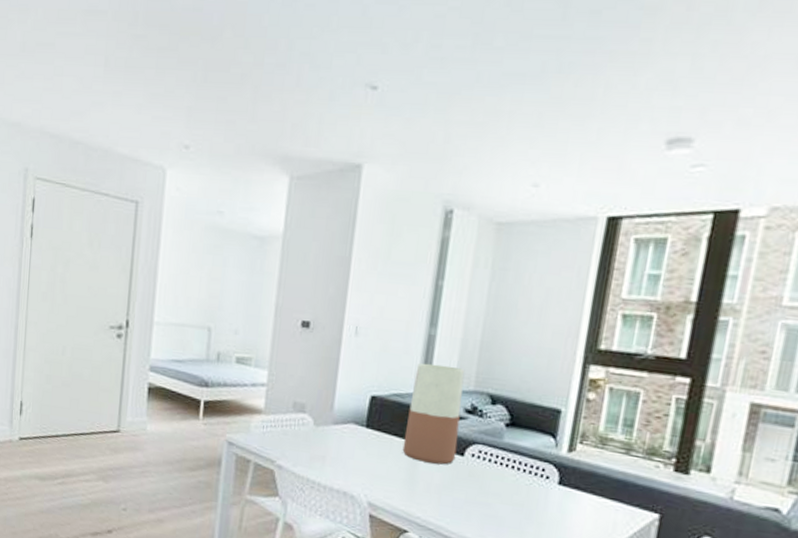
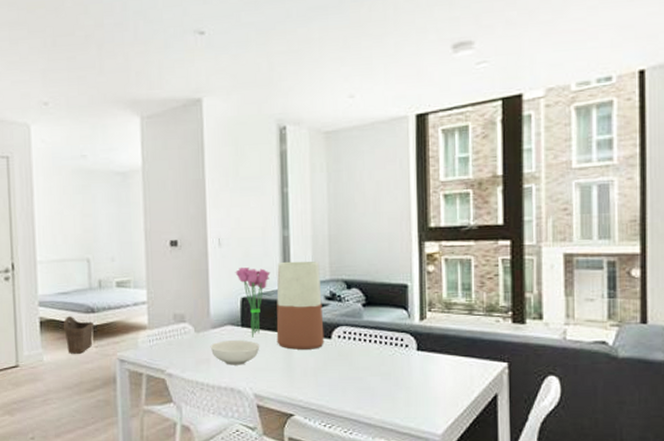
wicker basket: none [173,386,205,429] -> present [64,315,94,354]
bowl: none [328,439,383,469] -> present [210,340,260,365]
flowers: none [368,361,408,441] -> present [235,266,271,338]

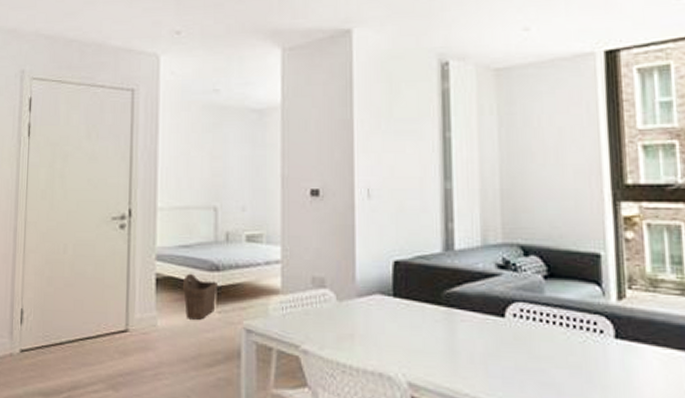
bowl: present [210,340,260,365] -> none [354,313,416,345]
flowers: present [235,266,271,338] -> none [386,223,430,311]
vase: present [276,261,324,350] -> none [436,219,496,330]

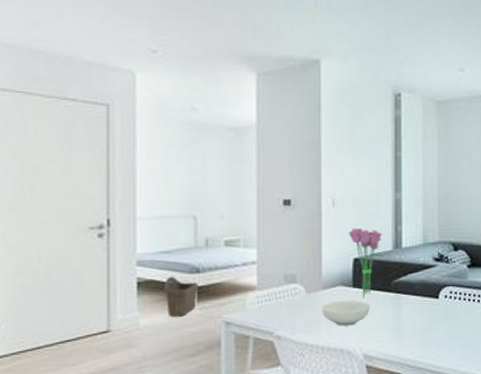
bowl: none [354,313,416,345] -> present [321,301,371,326]
flowers: none [386,223,430,311] -> present [348,227,383,298]

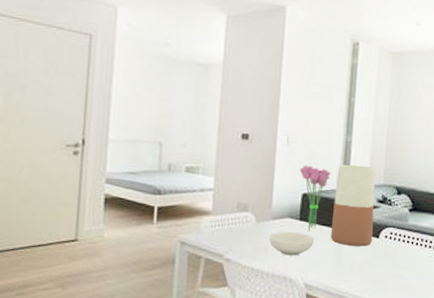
wicker basket: present [165,276,198,317] -> none [128,195,159,233]
vase: none [387,223,432,310] -> present [330,164,376,246]

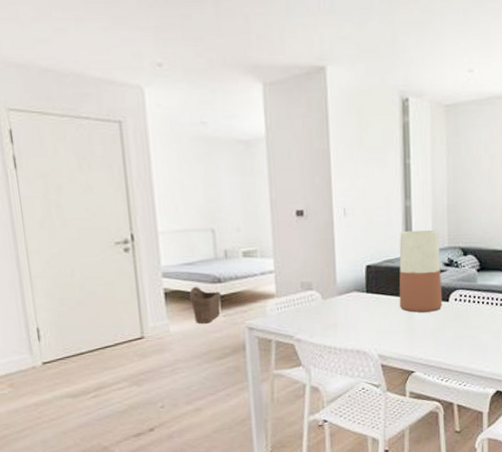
wicker basket: none [128,195,159,233] -> present [190,286,221,324]
bowl: present [268,232,315,256] -> none [337,305,384,329]
flowers: present [299,165,331,231] -> none [360,236,394,303]

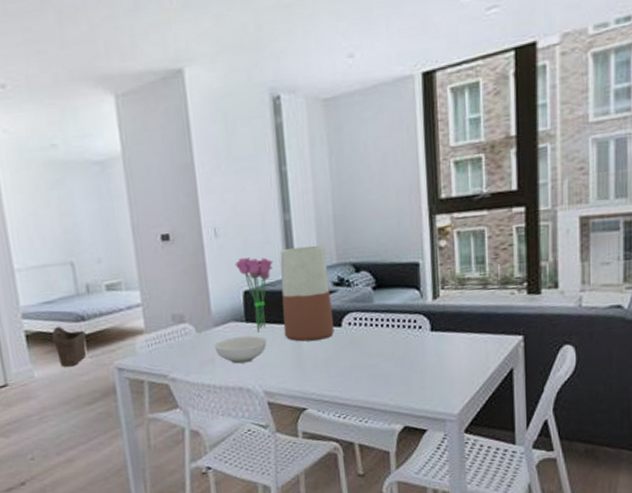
bowl: none [337,305,384,329] -> present [214,336,267,364]
flowers: none [360,236,394,303] -> present [235,257,273,333]

